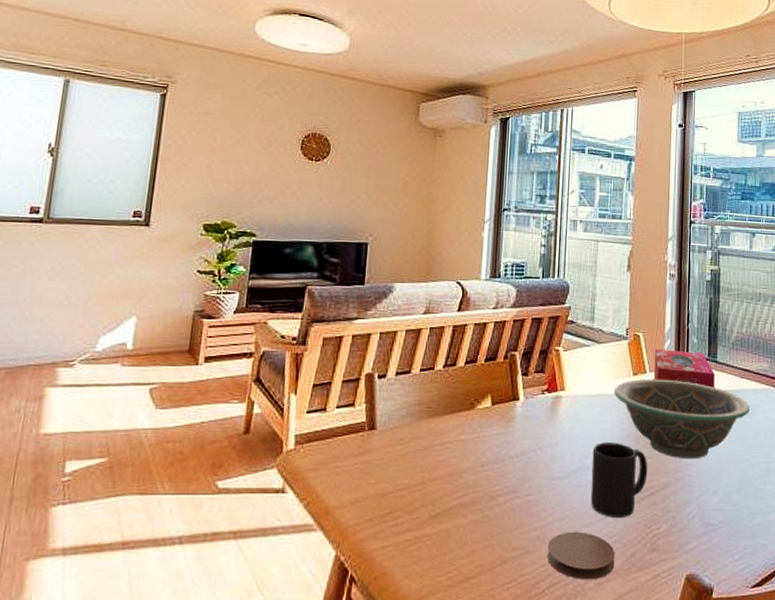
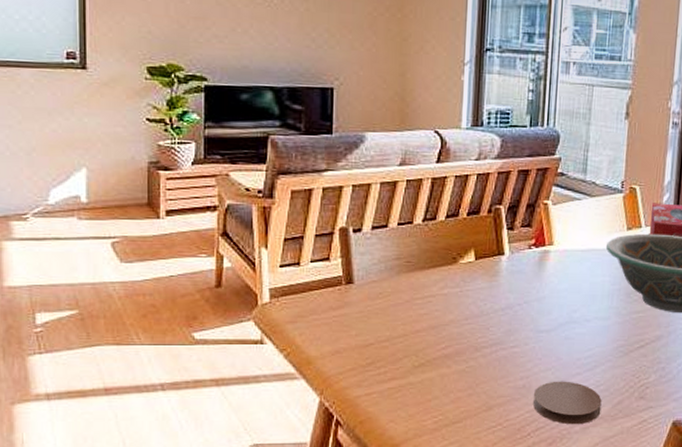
mug: present [590,442,648,517] -> none [578,297,639,368]

